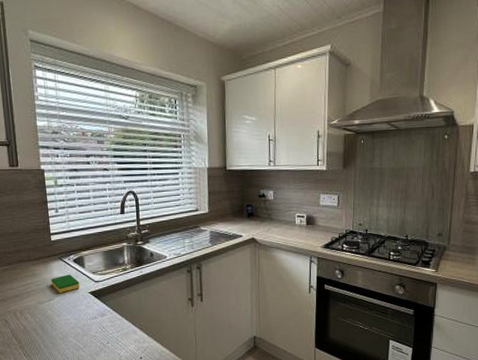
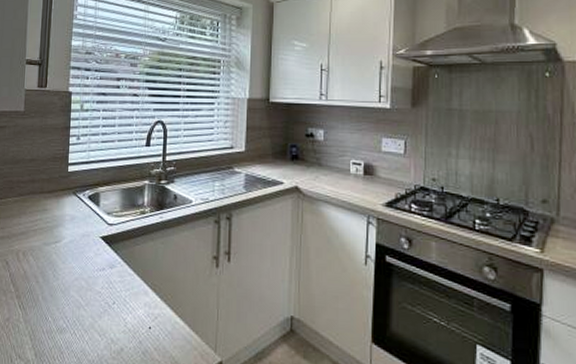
dish sponge: present [51,274,80,293] -> none [61,212,92,235]

